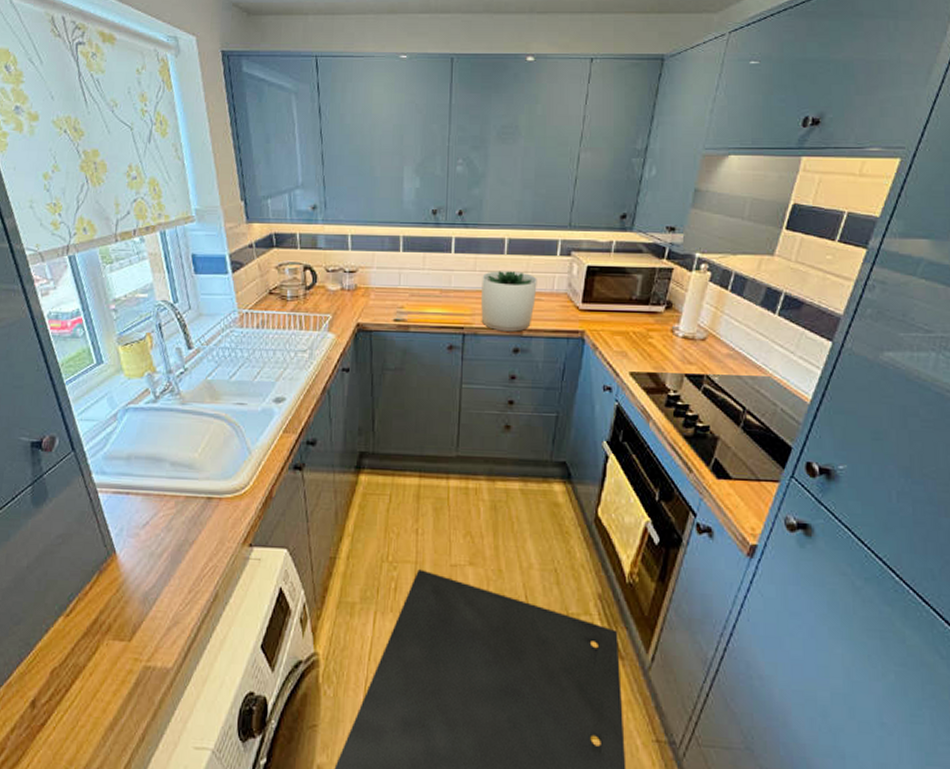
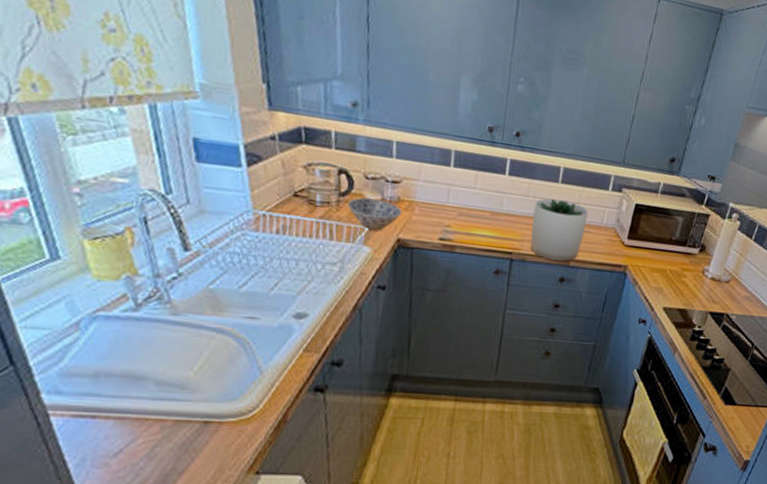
bowl: none [313,289,360,318] -> present [347,197,402,231]

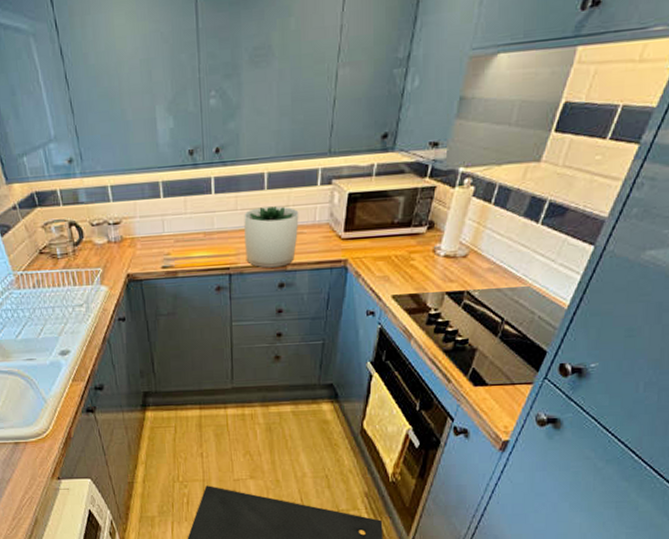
bowl: present [347,197,402,231] -> none [82,242,127,271]

